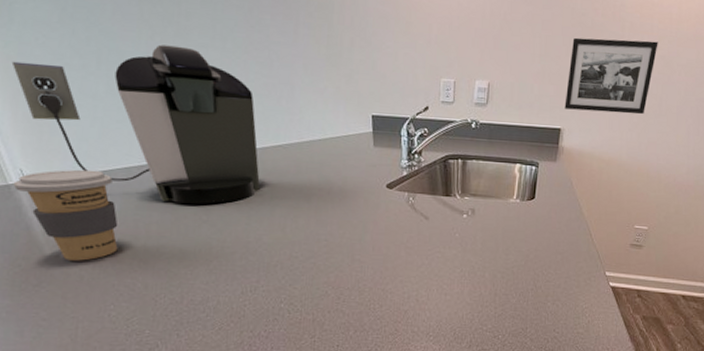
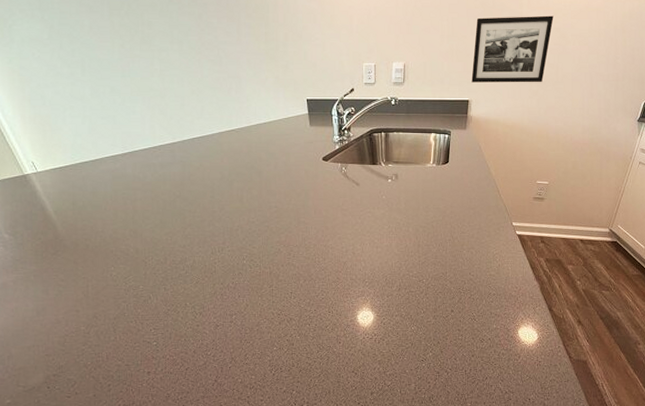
coffee maker: present [11,44,261,204] -> none [16,51,220,182]
coffee cup: present [13,169,118,261] -> none [28,159,113,233]

